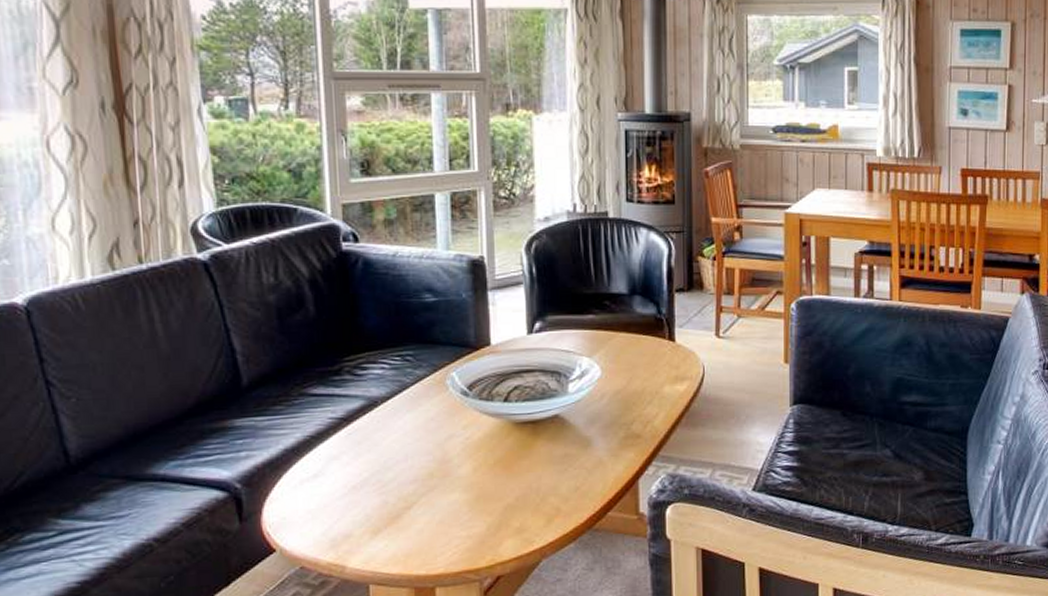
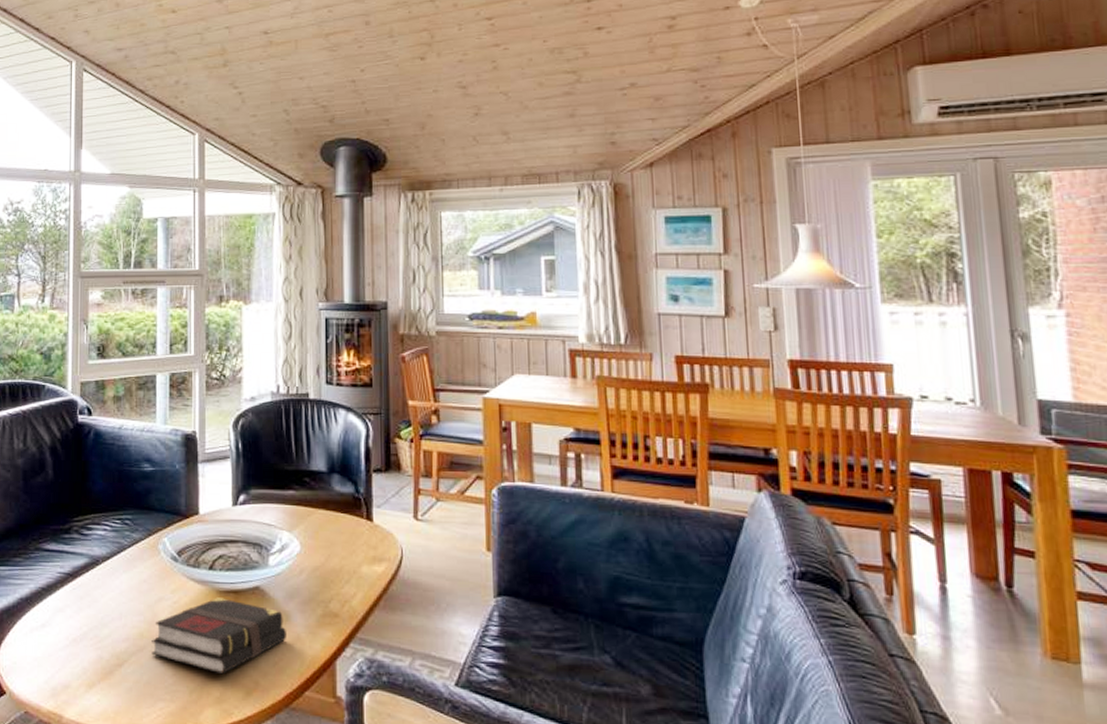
book: none [443,429,588,506] -> present [151,597,286,675]

